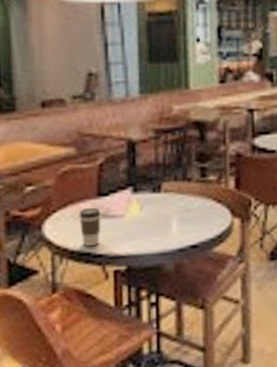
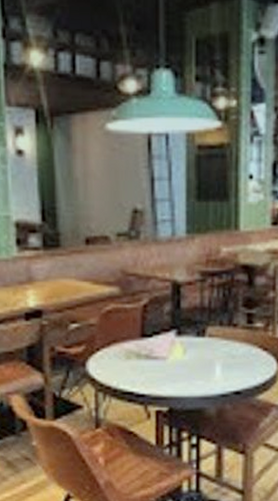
coffee cup: present [79,207,101,246] -> none [122,347,144,385]

